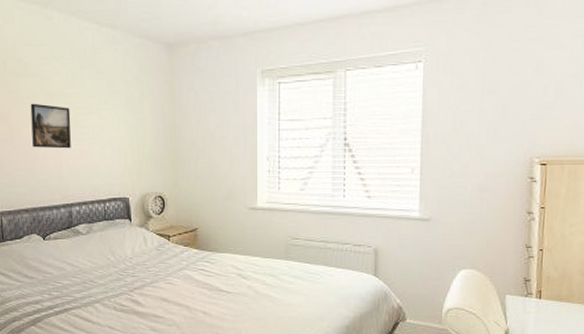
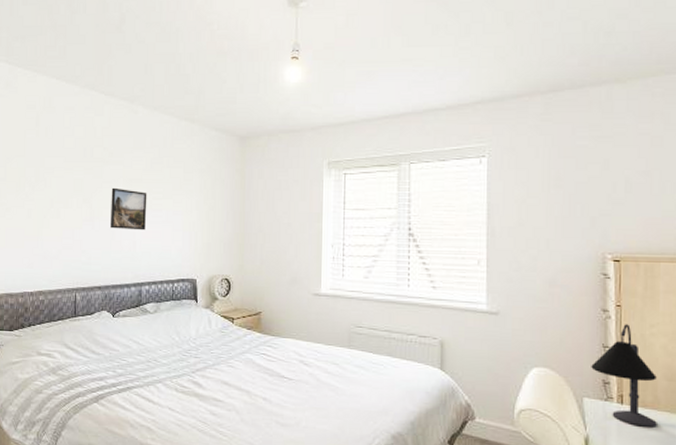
desk lamp: none [514,225,573,319] -> present [591,324,657,429]

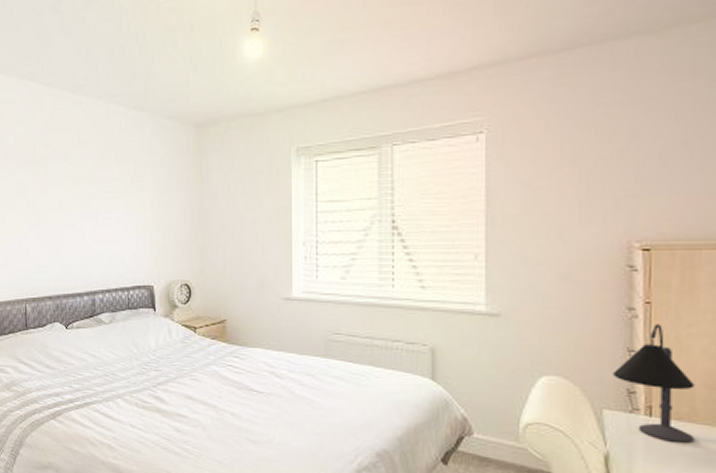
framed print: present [111,187,147,231] -> none [57,188,97,234]

